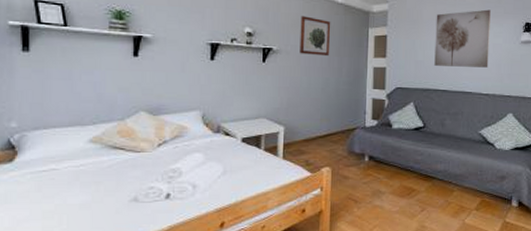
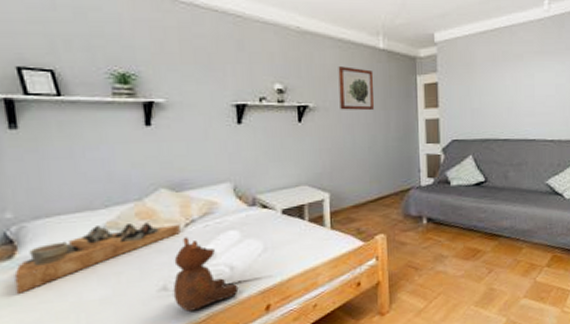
decorative tray: none [12,140,154,193] -> present [14,222,181,294]
teddy bear: none [142,155,199,222] -> present [173,237,239,312]
wall art: present [434,9,491,68] -> none [491,46,552,113]

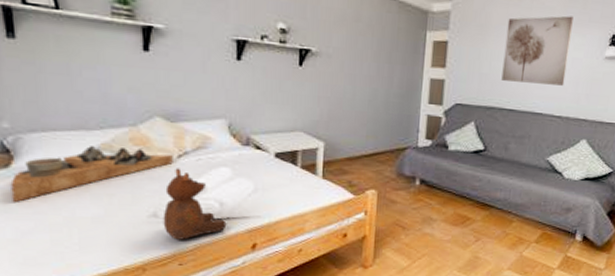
wall art: present [338,66,375,111] -> none [343,12,382,63]
wall art: none [491,46,552,113] -> present [501,15,574,86]

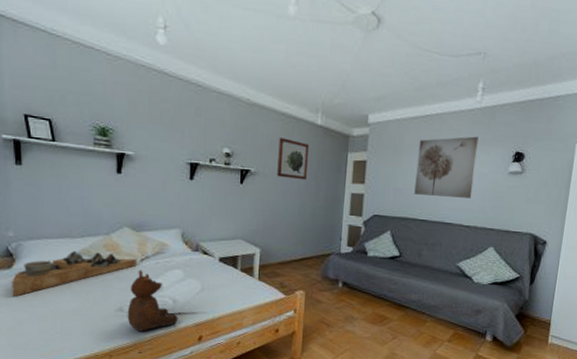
wall art: none [343,12,382,63] -> present [277,138,310,181]

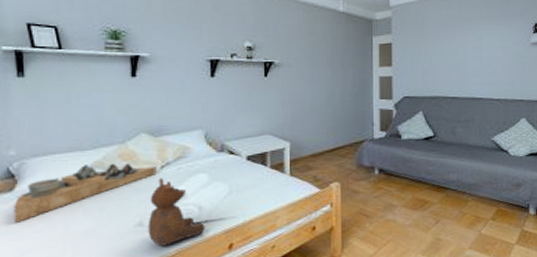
wall art: present [277,138,310,181] -> none [302,27,334,68]
wall art: present [414,136,479,198] -> none [442,11,499,72]

